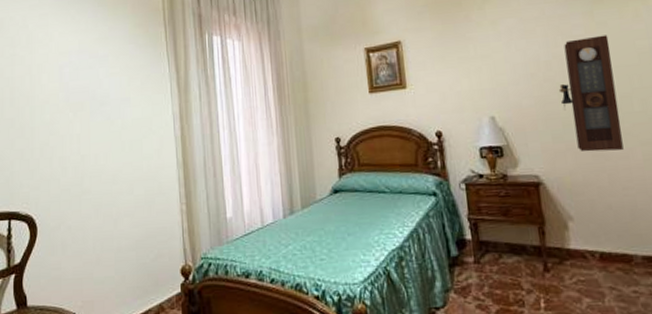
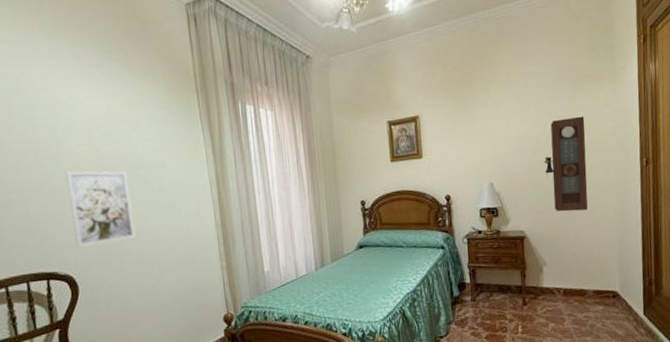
wall art: none [36,107,96,185] -> present [65,171,136,247]

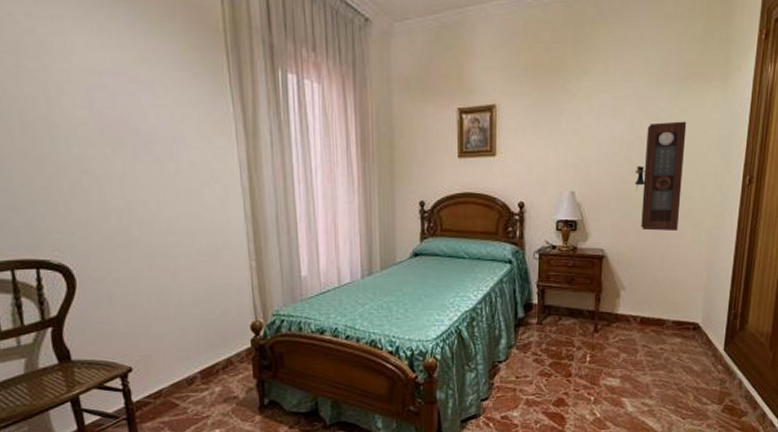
wall art: present [65,171,136,247] -> none [58,139,147,231]

